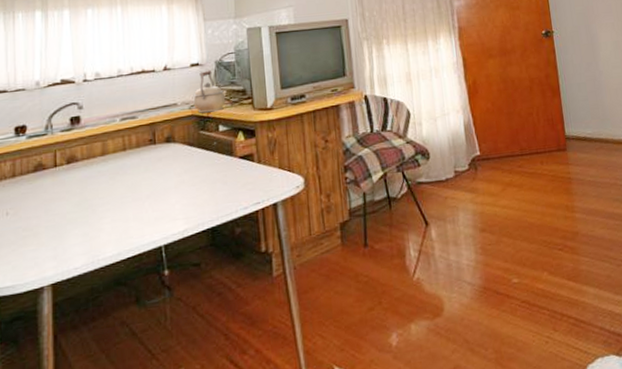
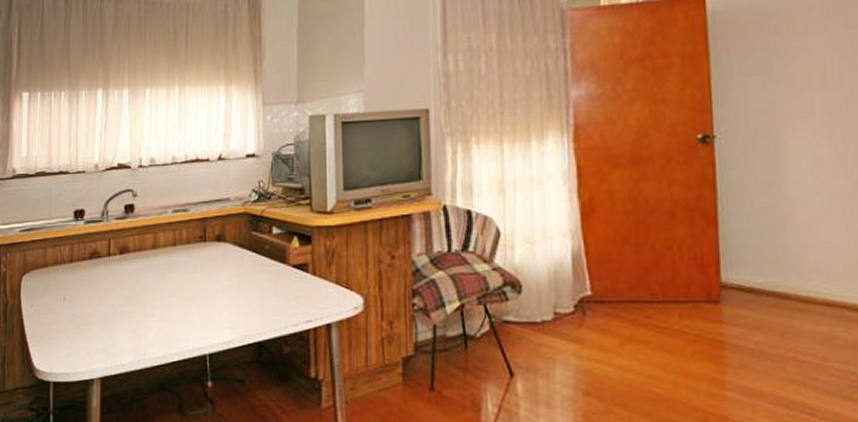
kettle: present [193,70,226,114] -> none [247,162,281,212]

